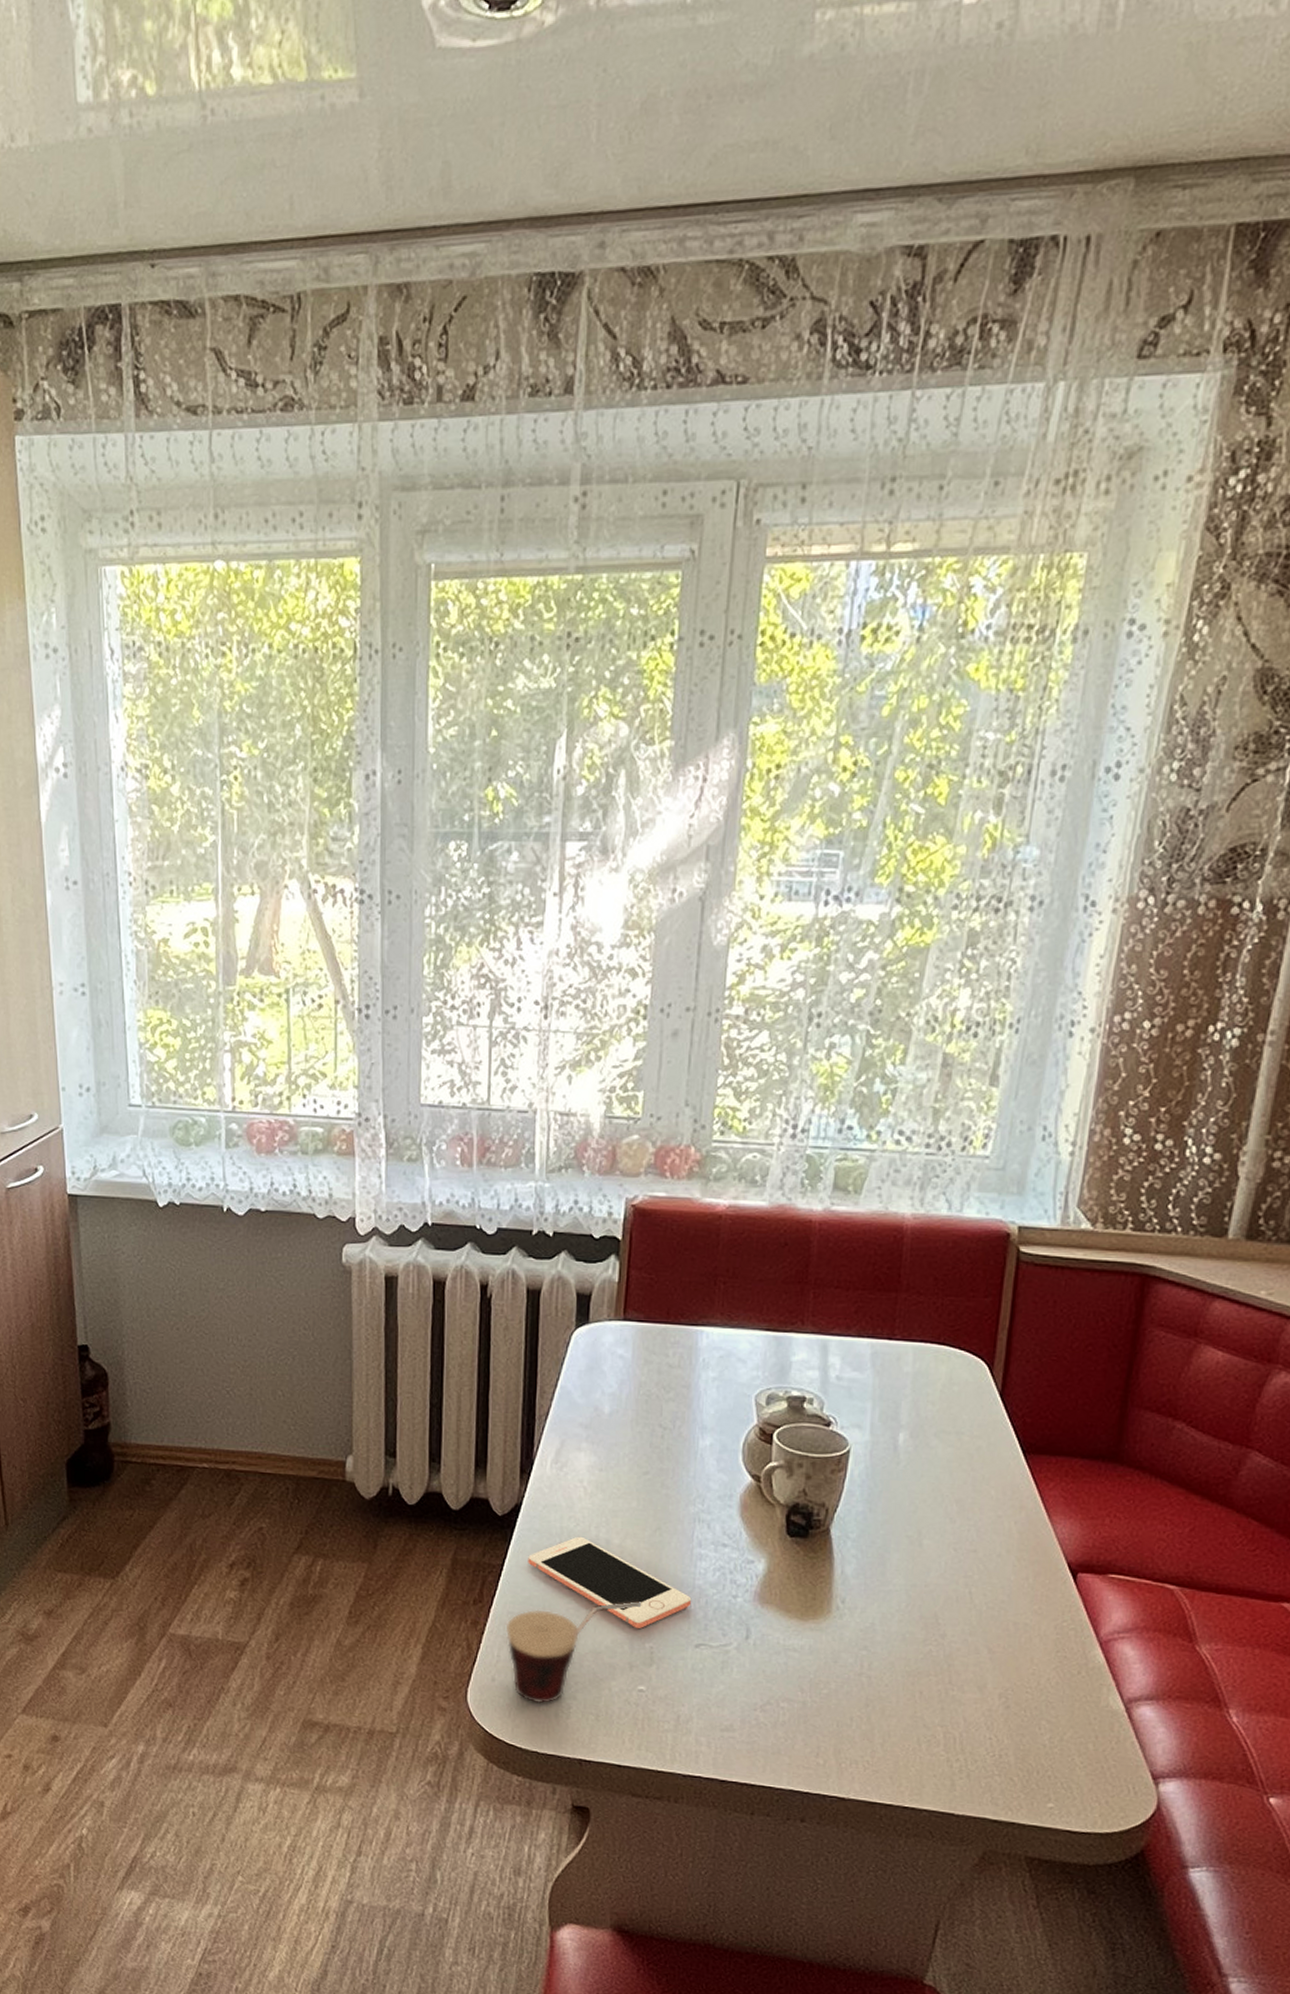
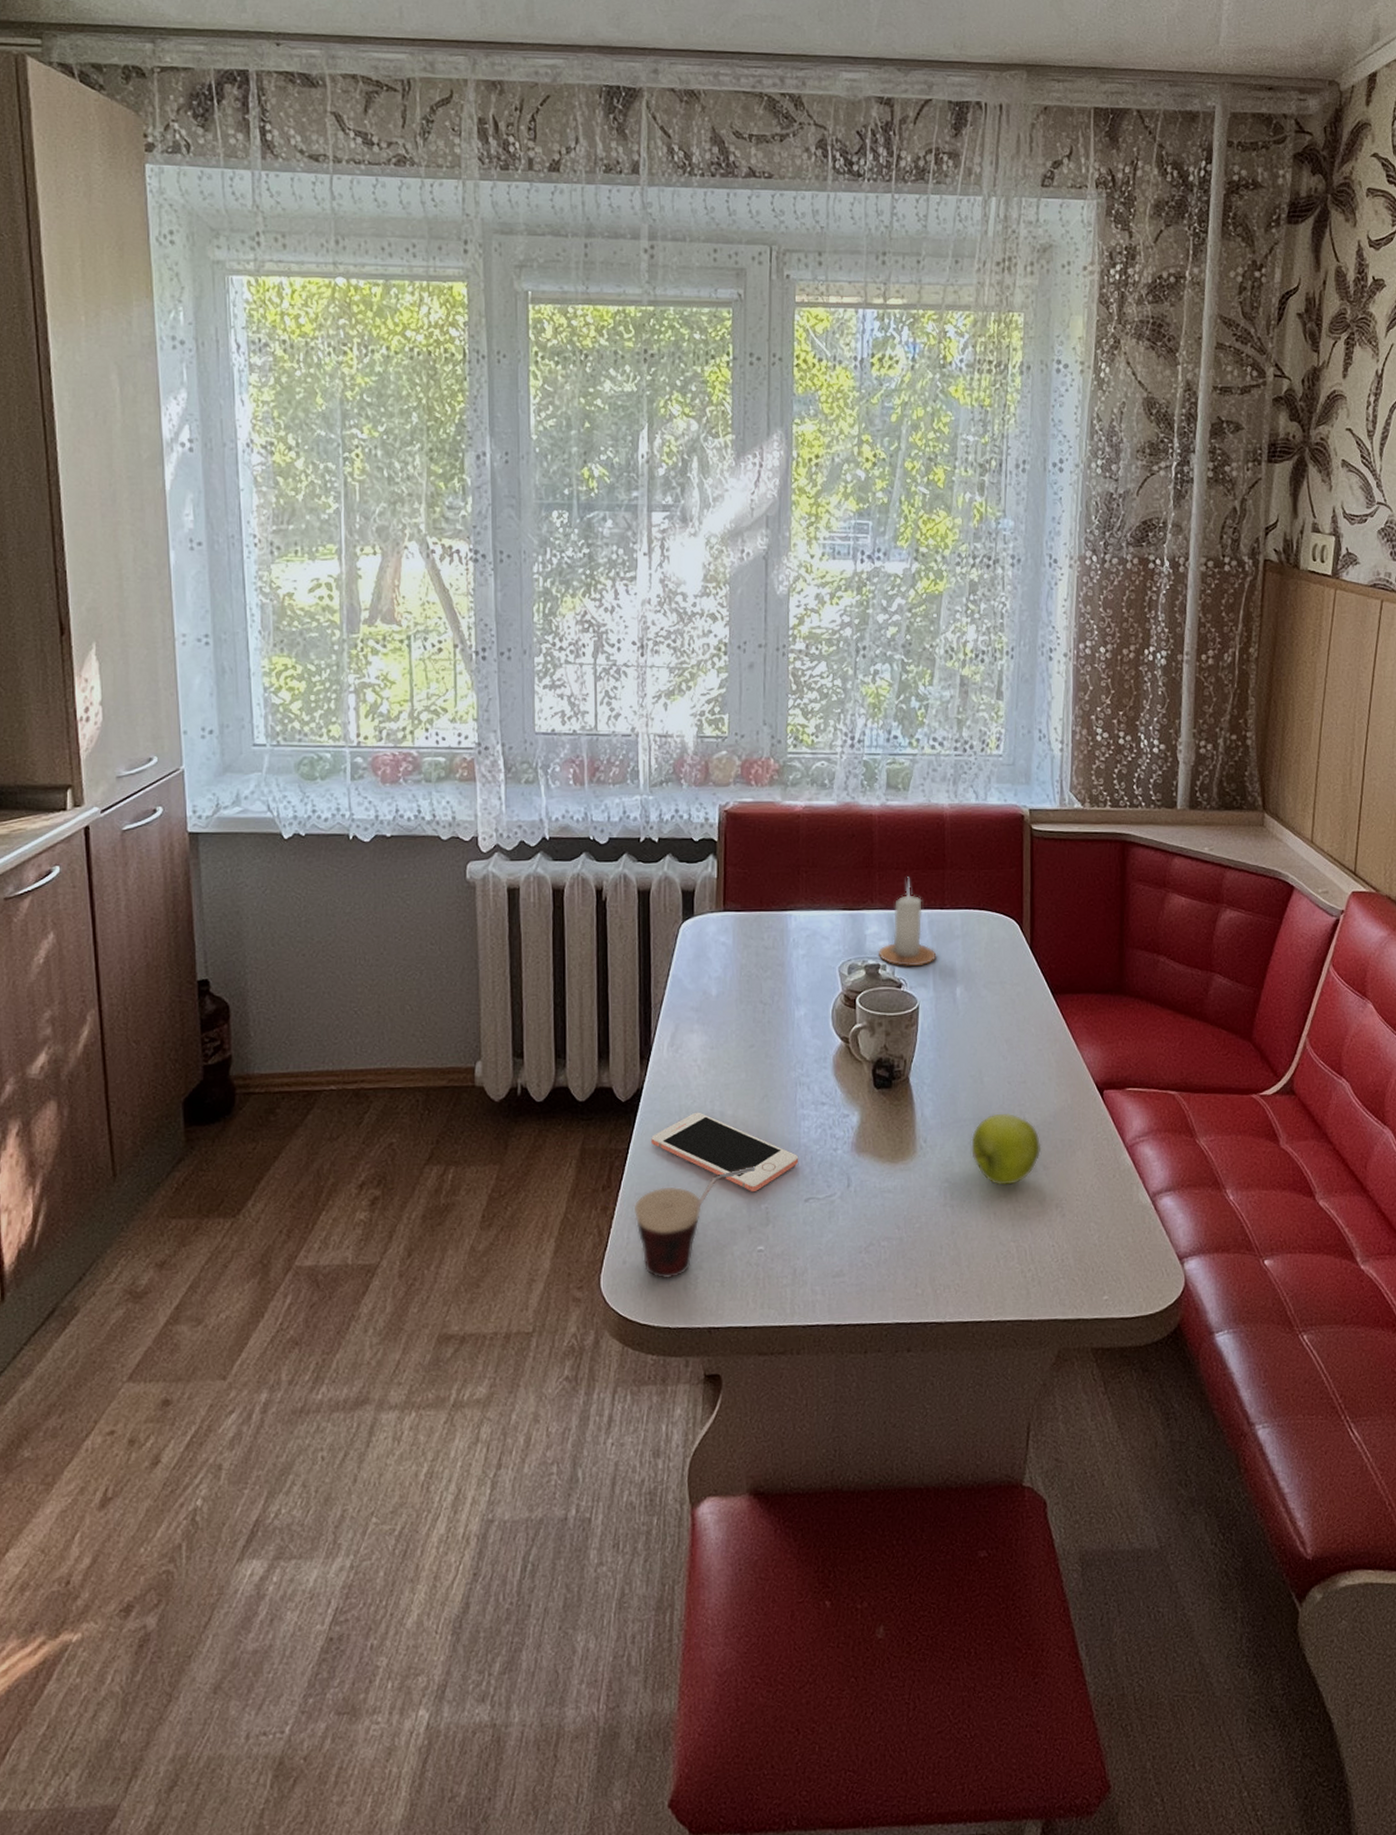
candle: none [804,1298,878,1403] -> present [878,877,937,967]
apple: none [899,1582,989,1664] -> present [971,1113,1042,1186]

